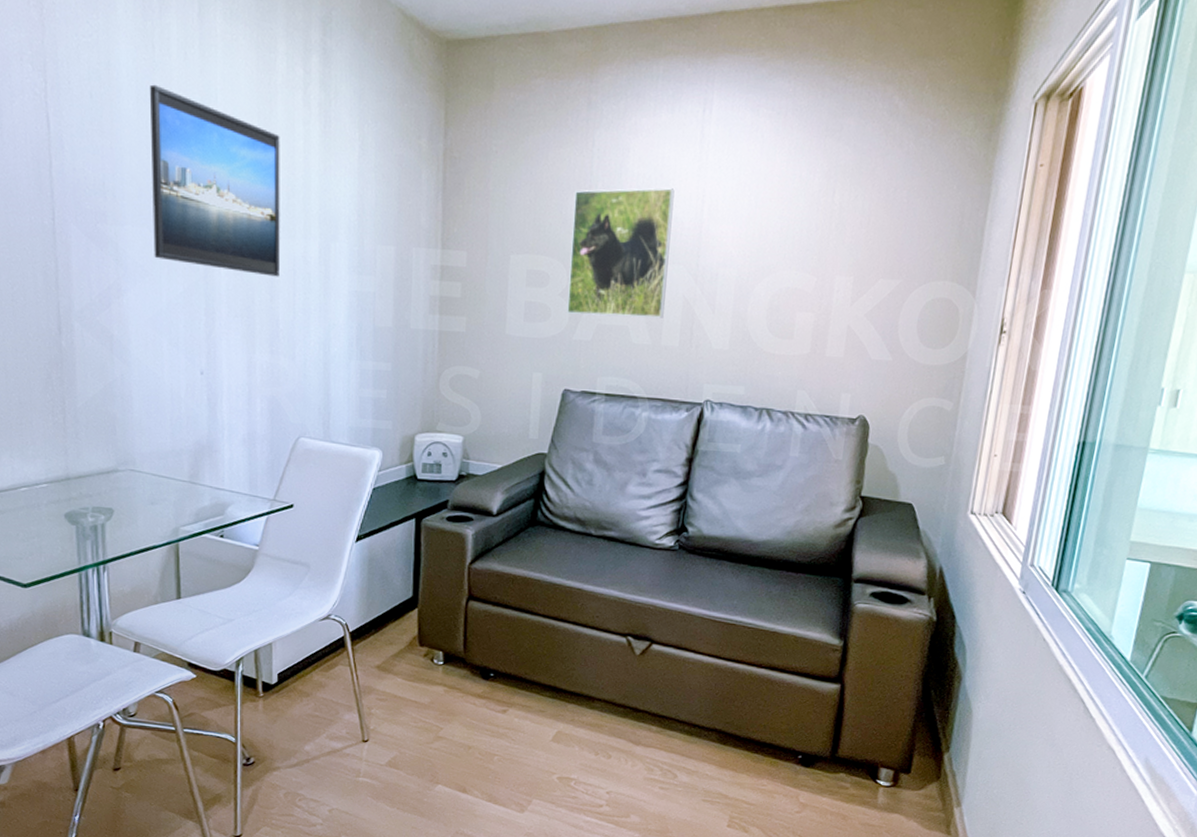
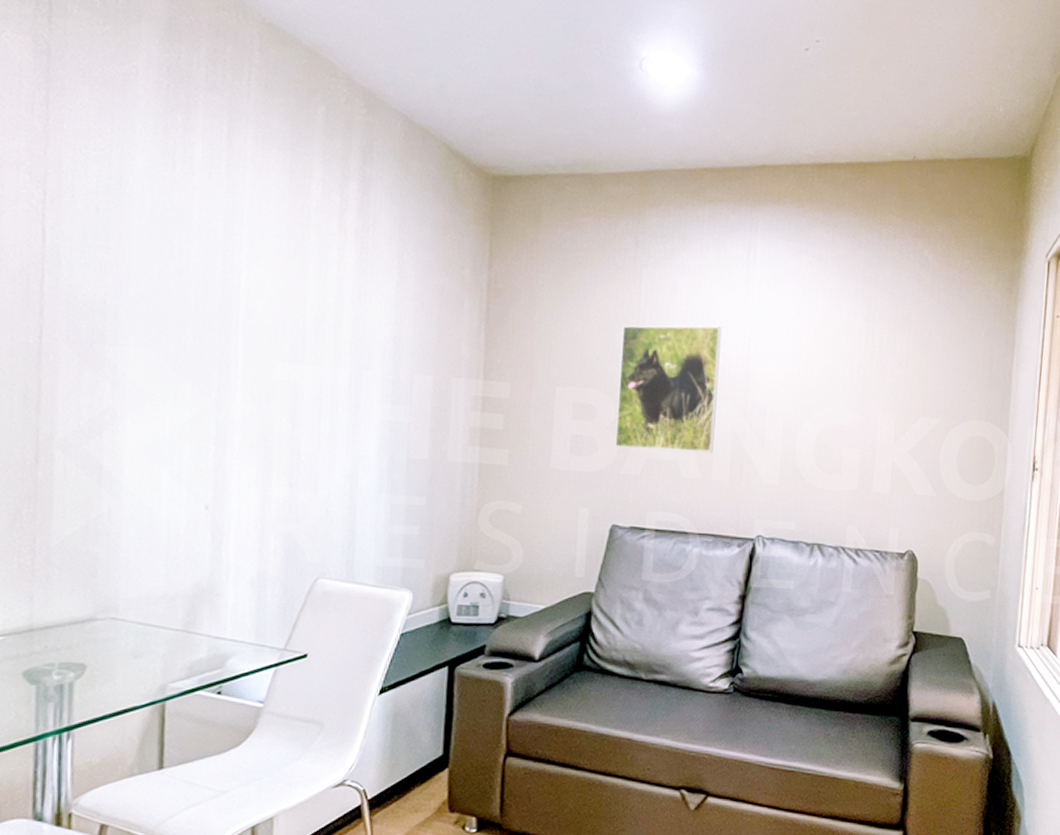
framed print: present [150,84,280,277] -> none [158,202,312,405]

